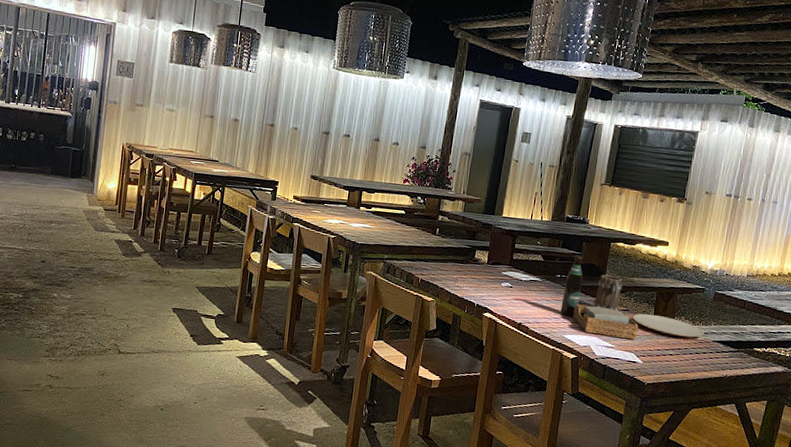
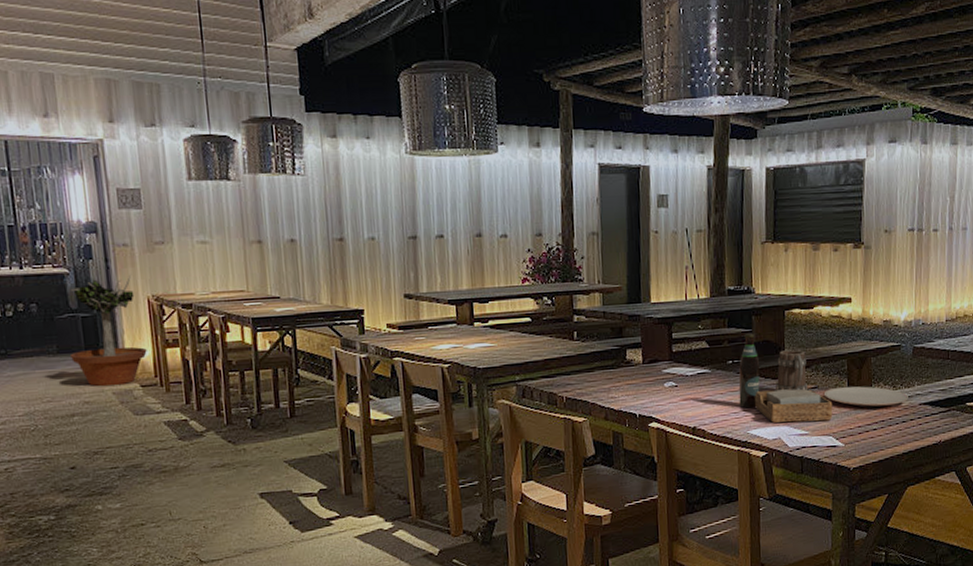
potted tree: none [59,125,114,206] -> present [69,274,147,387]

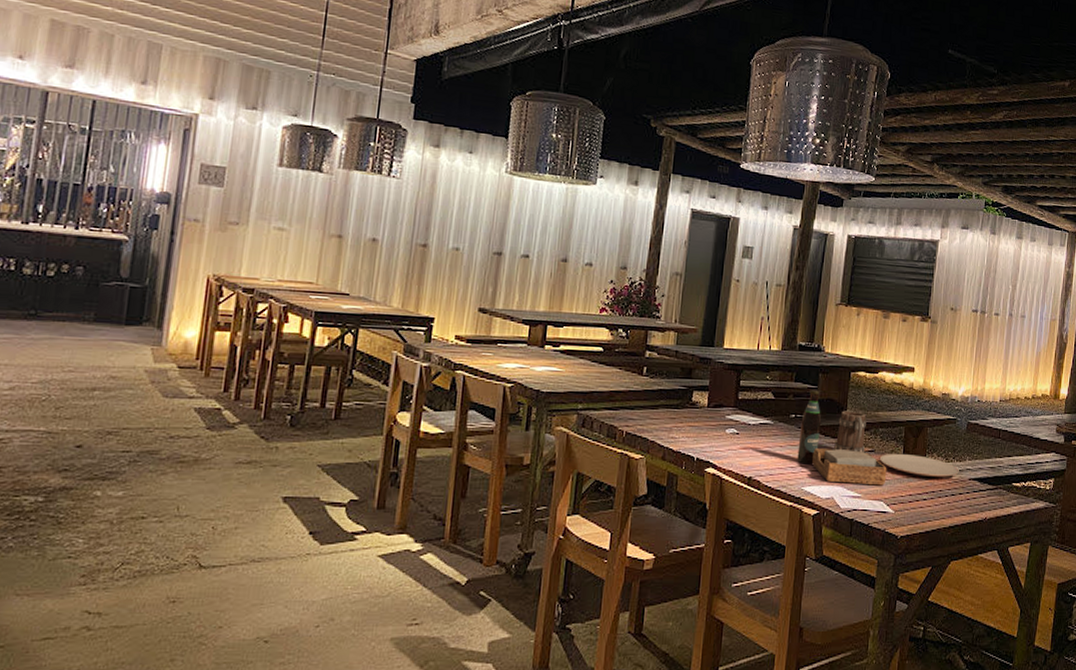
potted tree: present [69,274,147,387] -> none [106,250,195,364]

